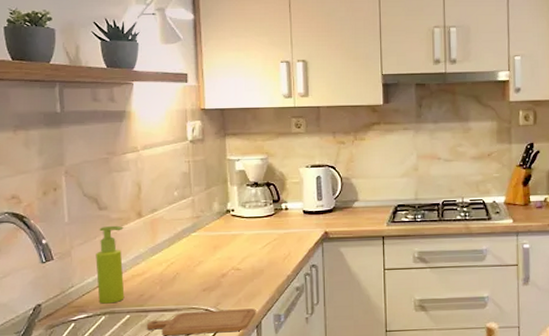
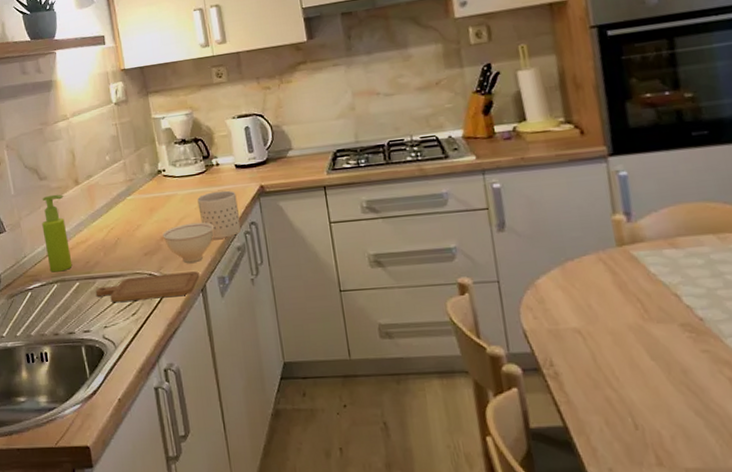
bowl: none [224,262,276,300] -> present [162,222,214,263]
mug: none [263,233,303,279] -> present [197,190,242,239]

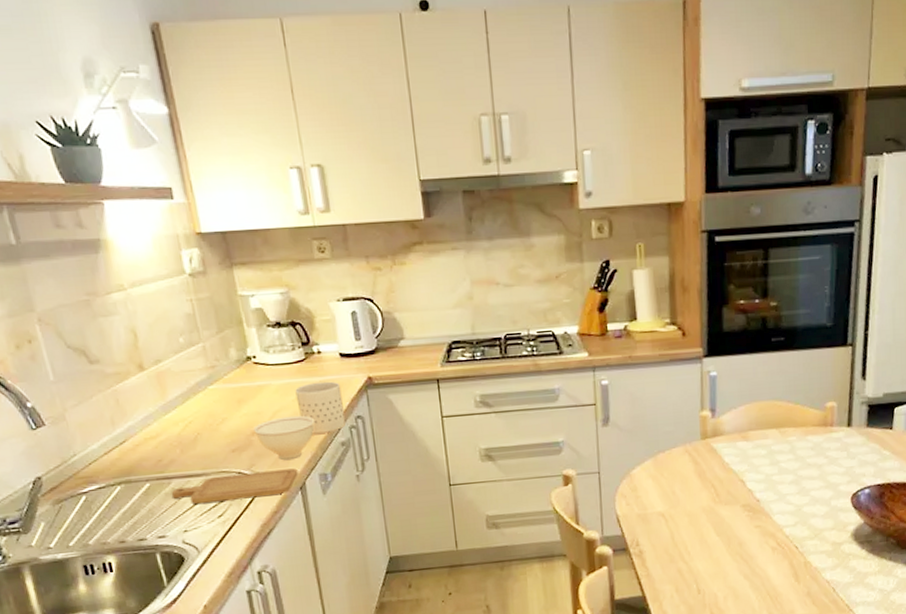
soap dispenser: present [42,194,73,272] -> none [94,381,140,473]

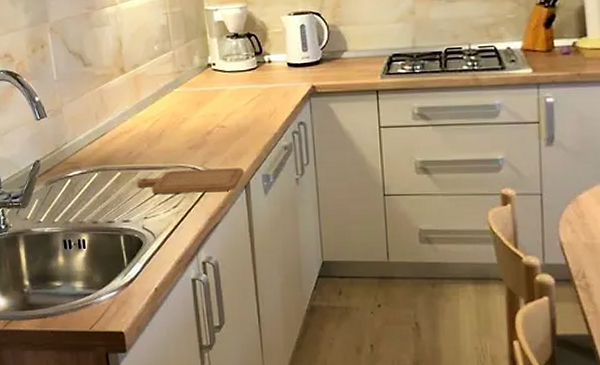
bowl: present [253,415,315,460] -> none [209,119,262,159]
mug: present [295,381,347,434] -> none [246,88,290,137]

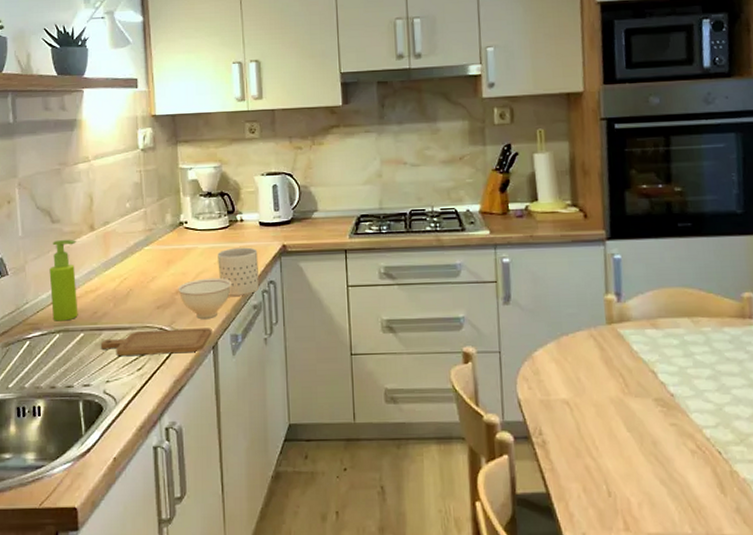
soap dispenser: none [85,82,115,161] -> present [49,239,78,321]
bowl: none [209,119,262,159] -> present [178,277,232,319]
mug: none [246,88,290,137] -> present [218,247,260,296]

